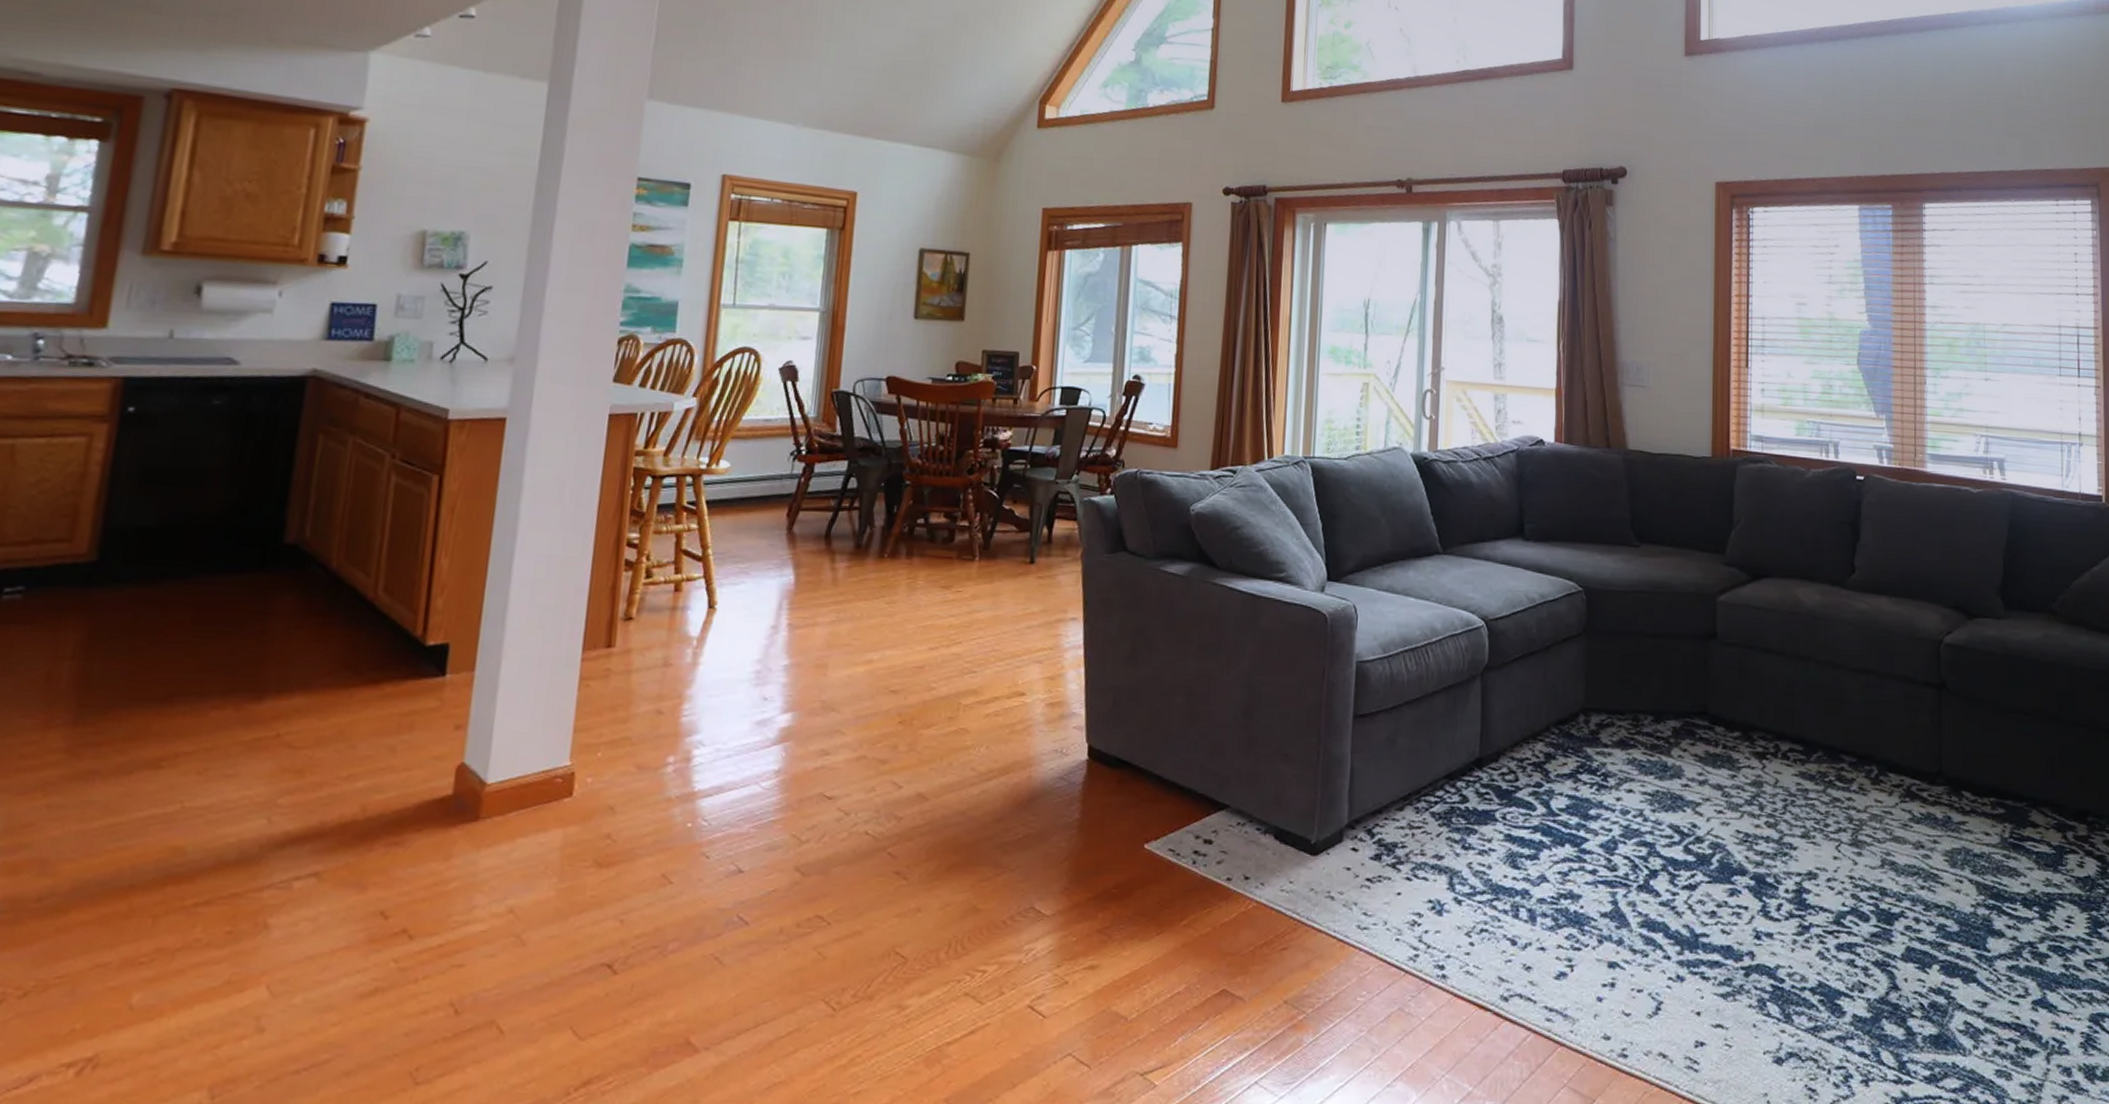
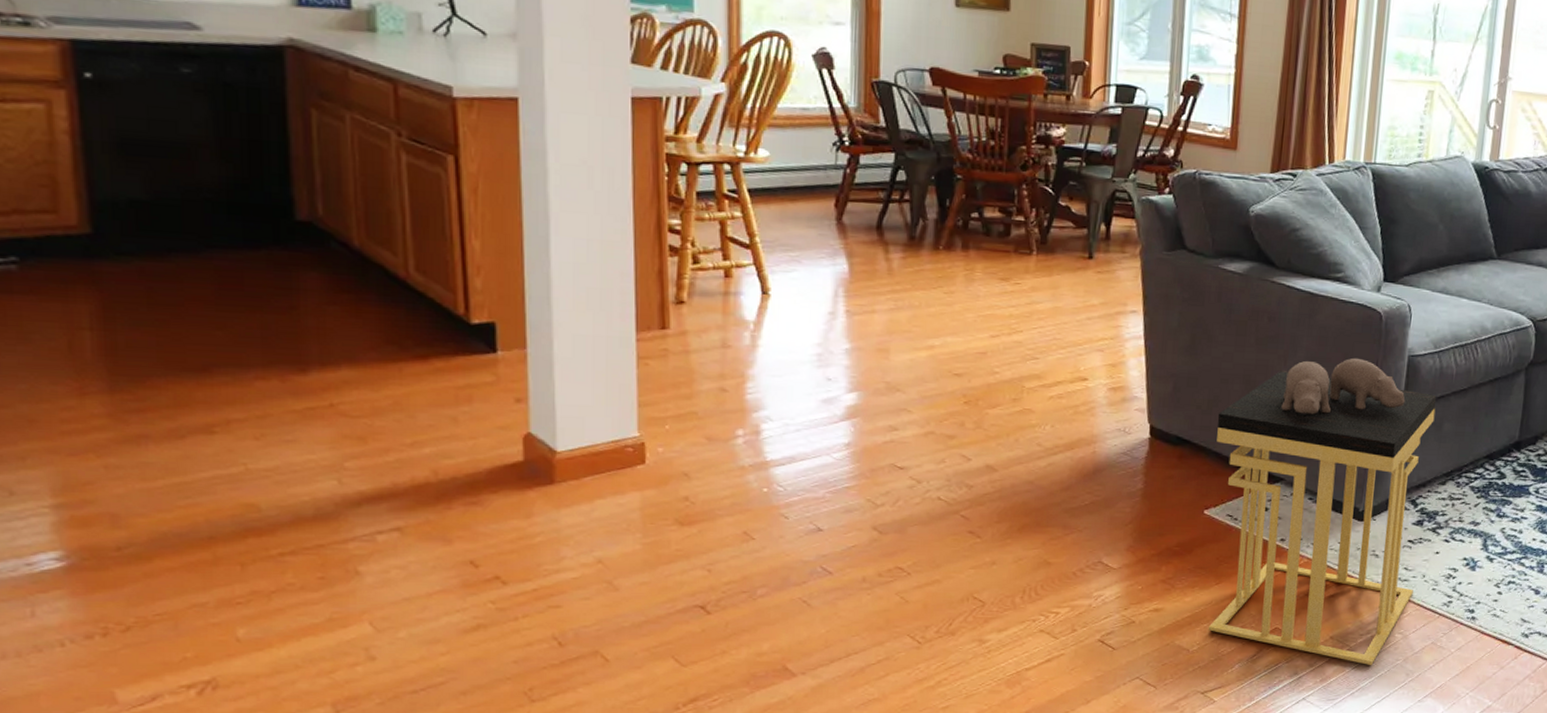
side table: none [1148,665,1389,1038] -> present [1208,357,1437,665]

